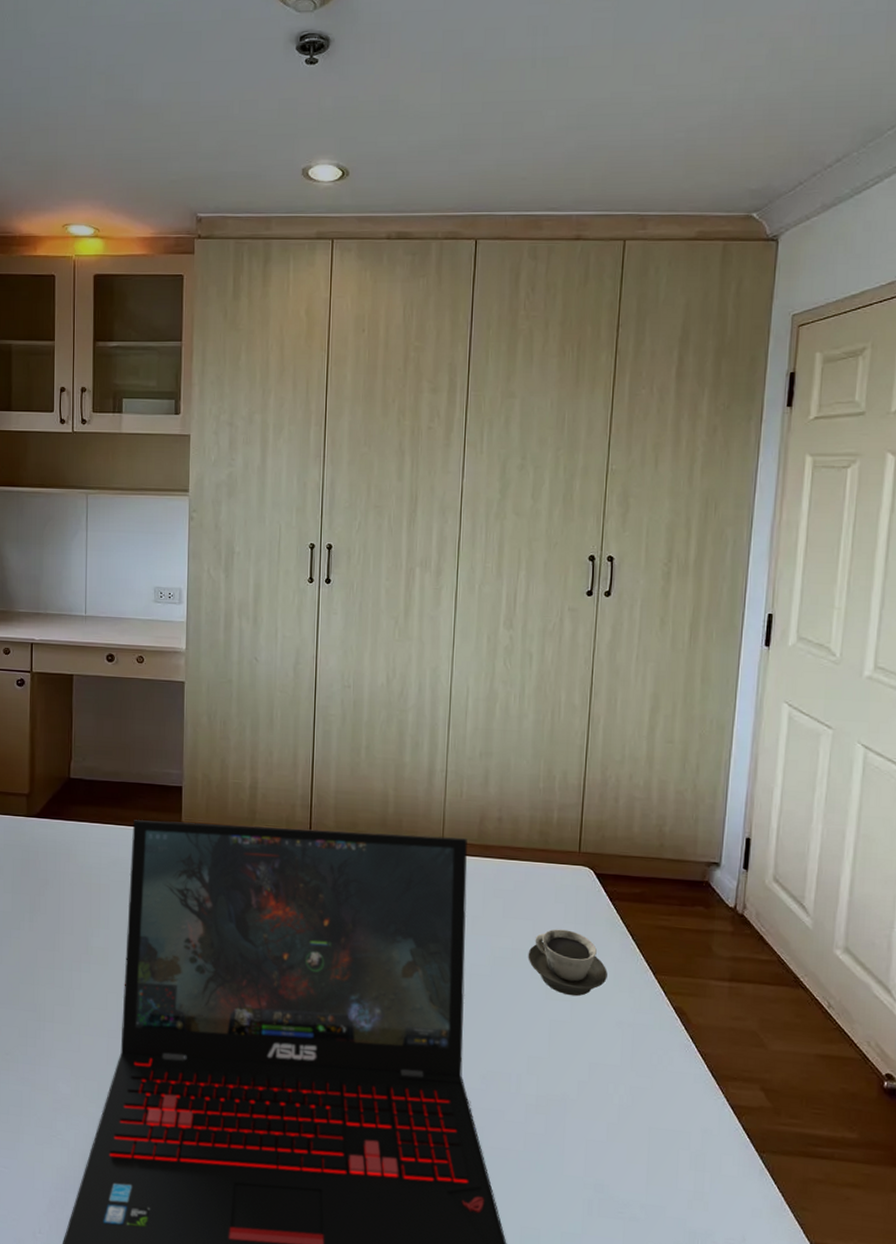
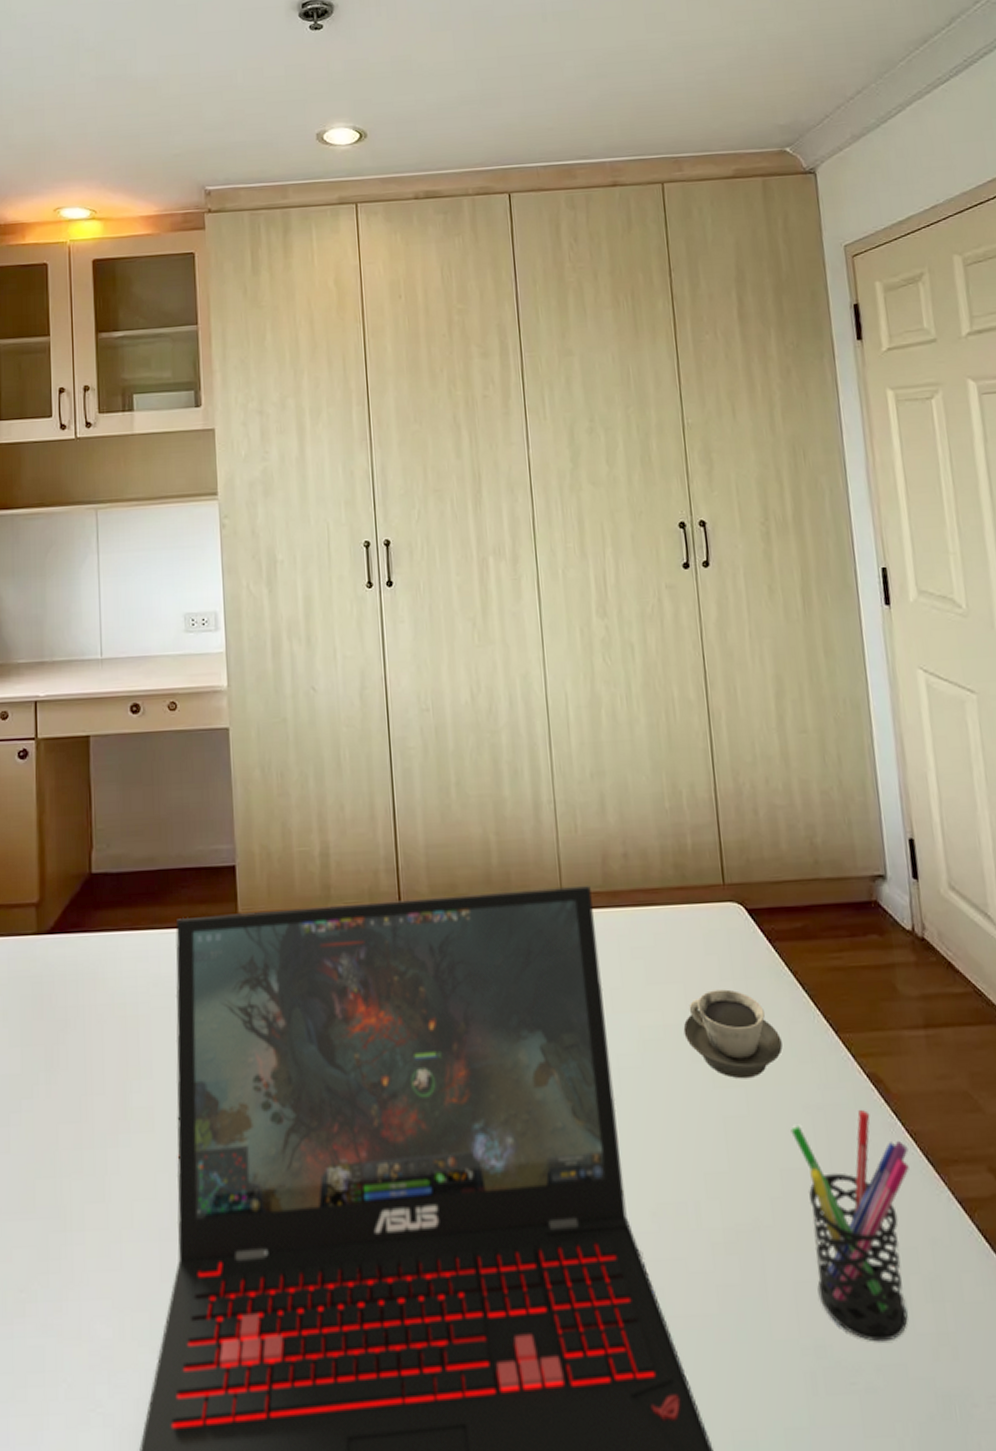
pen holder: none [603,1032,697,1190] -> present [791,1110,909,1342]

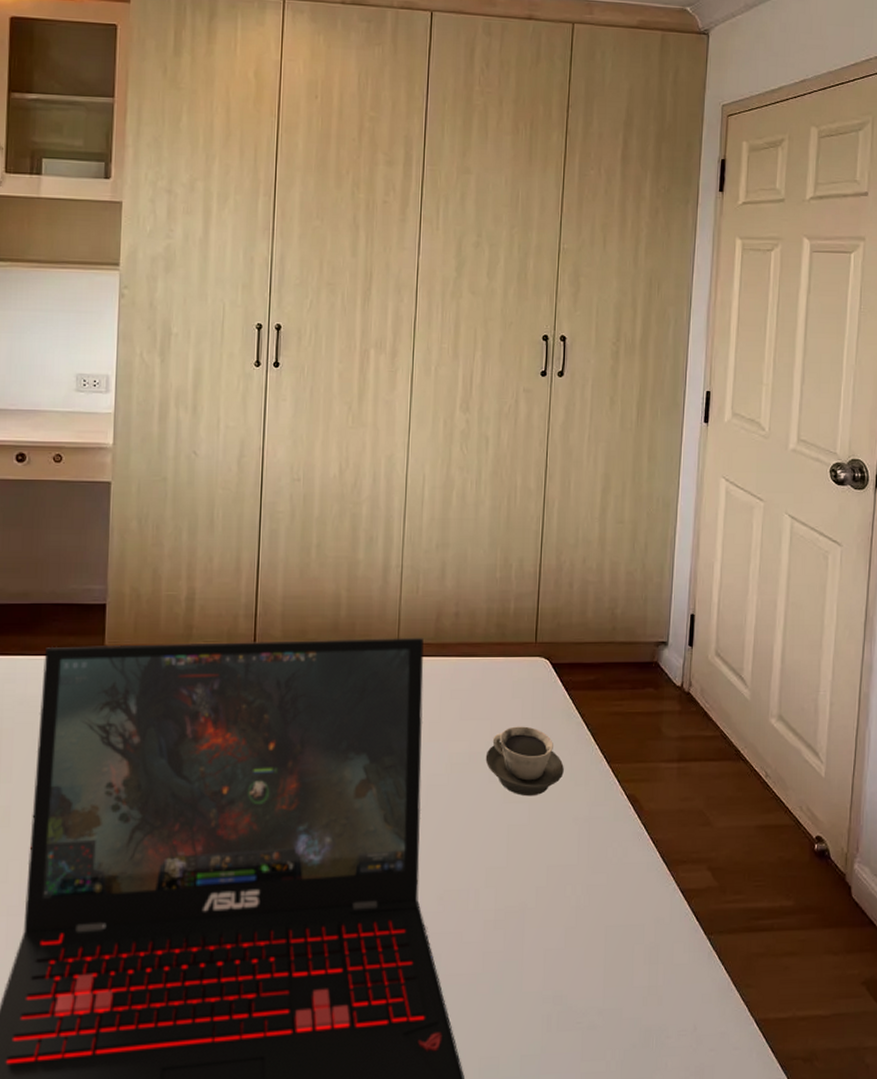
pen holder: present [791,1110,909,1342] -> none [560,823,650,993]

